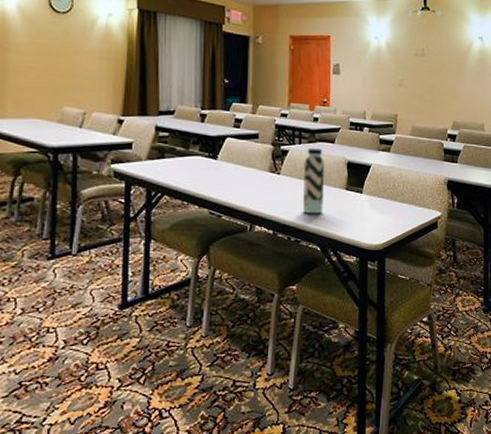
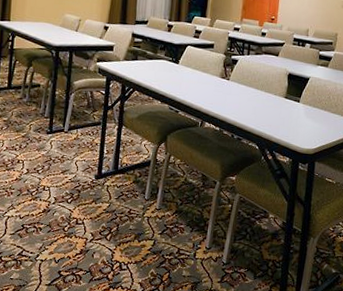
water bottle: present [302,147,325,214] -> none [246,59,269,117]

